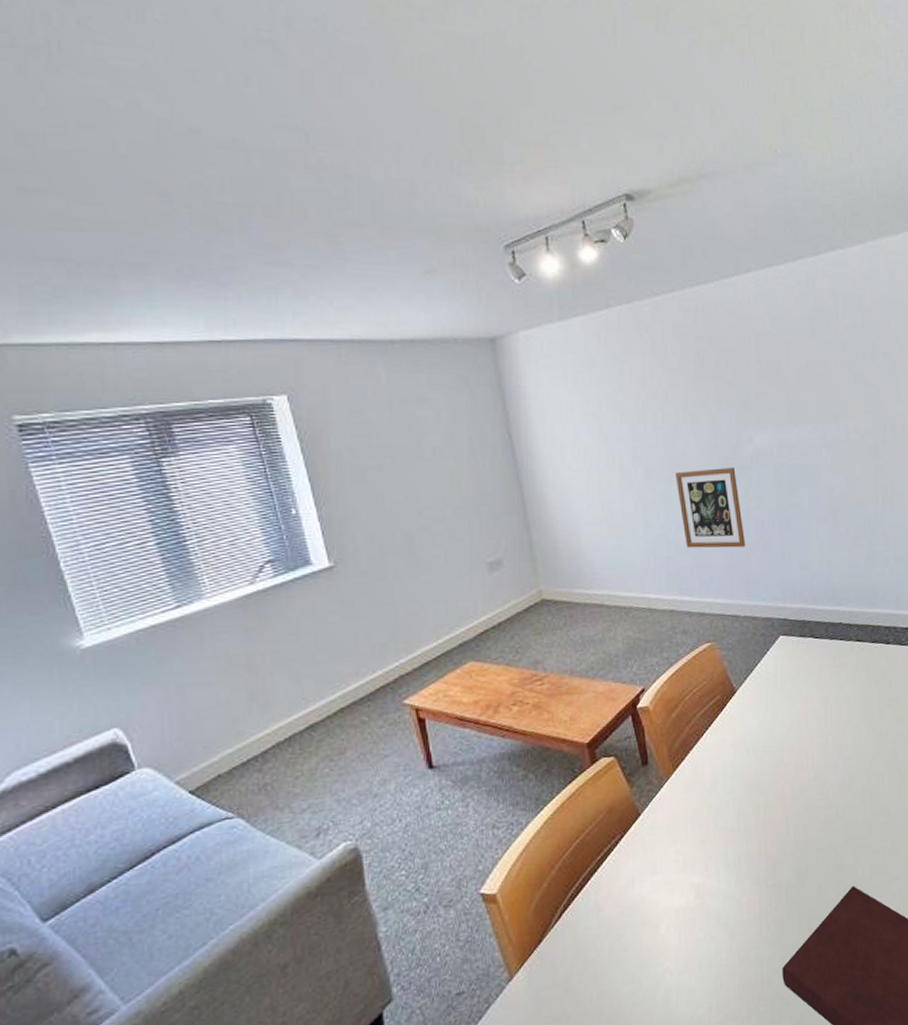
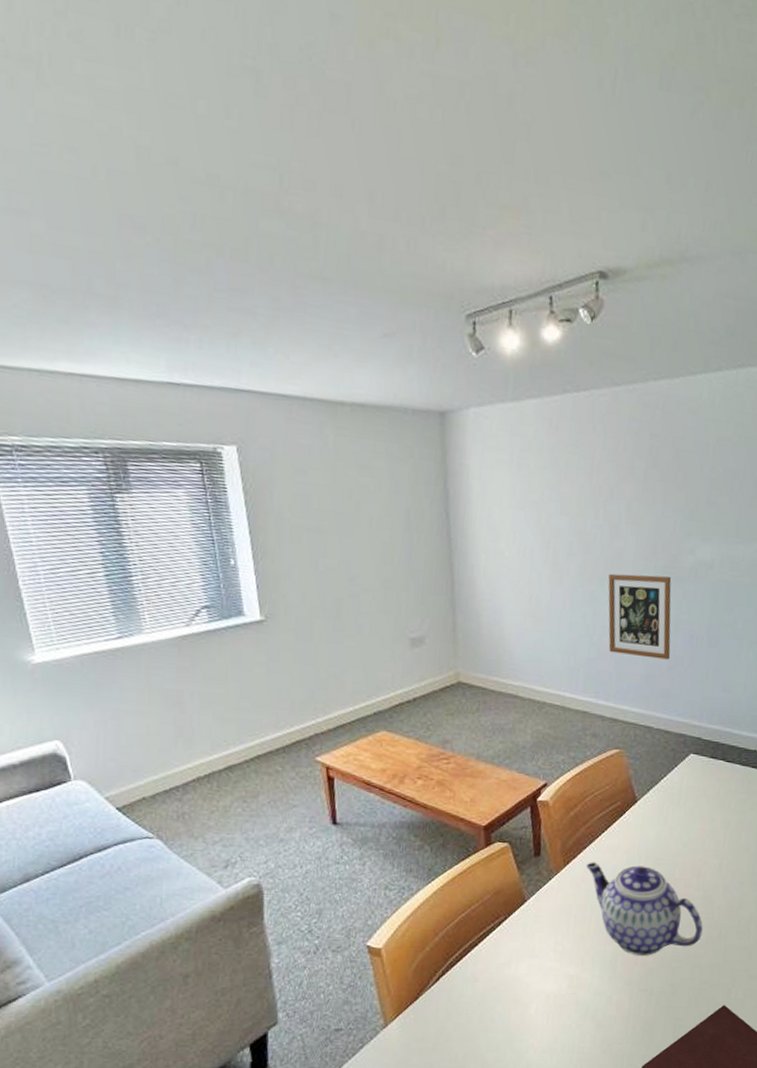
teapot: none [696,756,820,851] -> present [587,862,703,956]

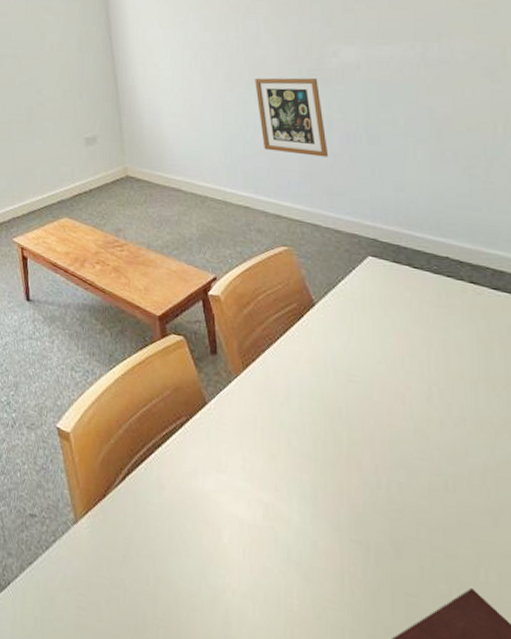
teapot: present [587,862,703,956] -> none [268,368,422,496]

